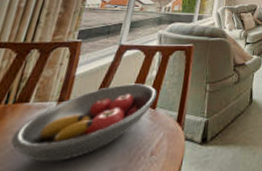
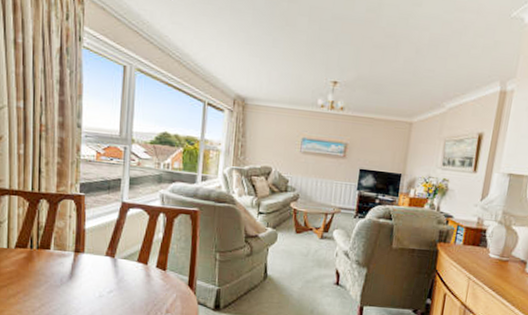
fruit bowl: present [10,83,158,163] -> none [43,243,167,305]

